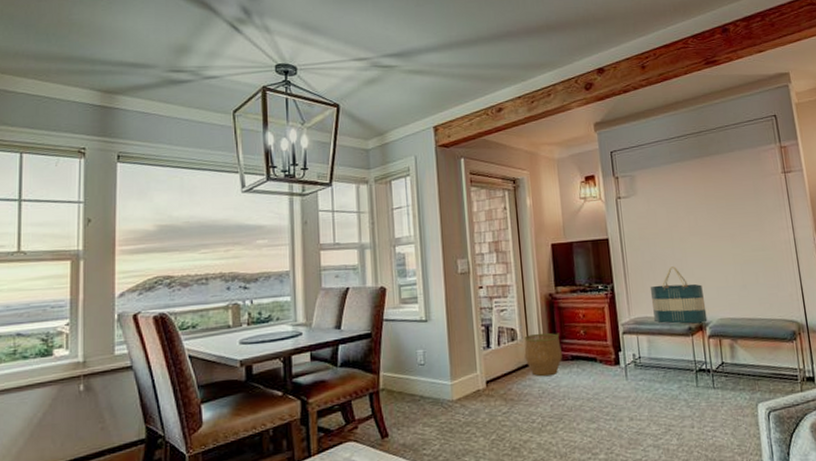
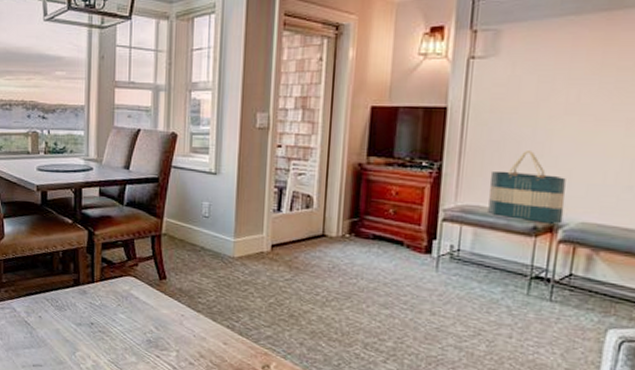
basket: present [524,333,562,377] -> none [318,204,364,252]

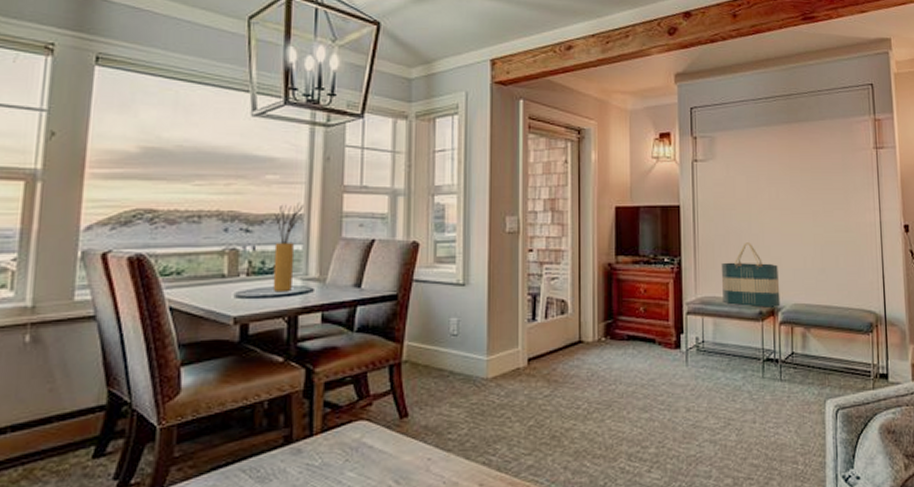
vase: none [63,95,84,169] -> present [272,203,304,293]

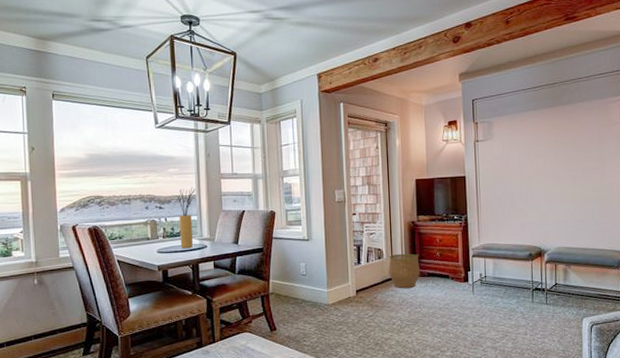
basket: none [574,307,617,357] -> present [388,253,420,289]
tote bag: present [721,243,781,308] -> none [498,202,546,251]

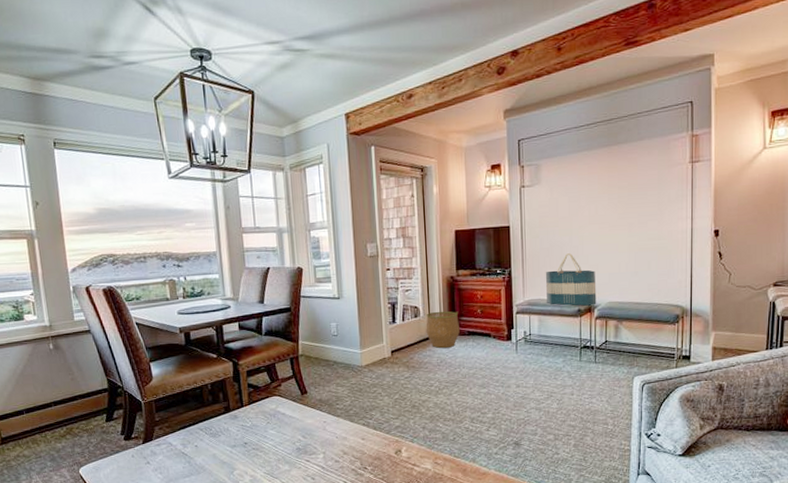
vase: present [177,187,196,249] -> none [195,243,216,310]
tote bag: none [498,202,546,251] -> present [545,253,597,306]

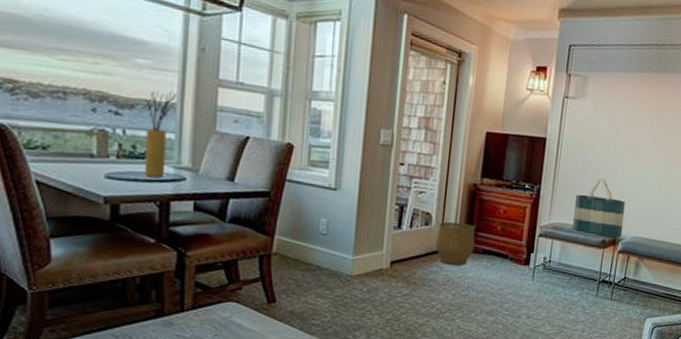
vase: none [195,243,216,310] -> present [144,90,177,178]

